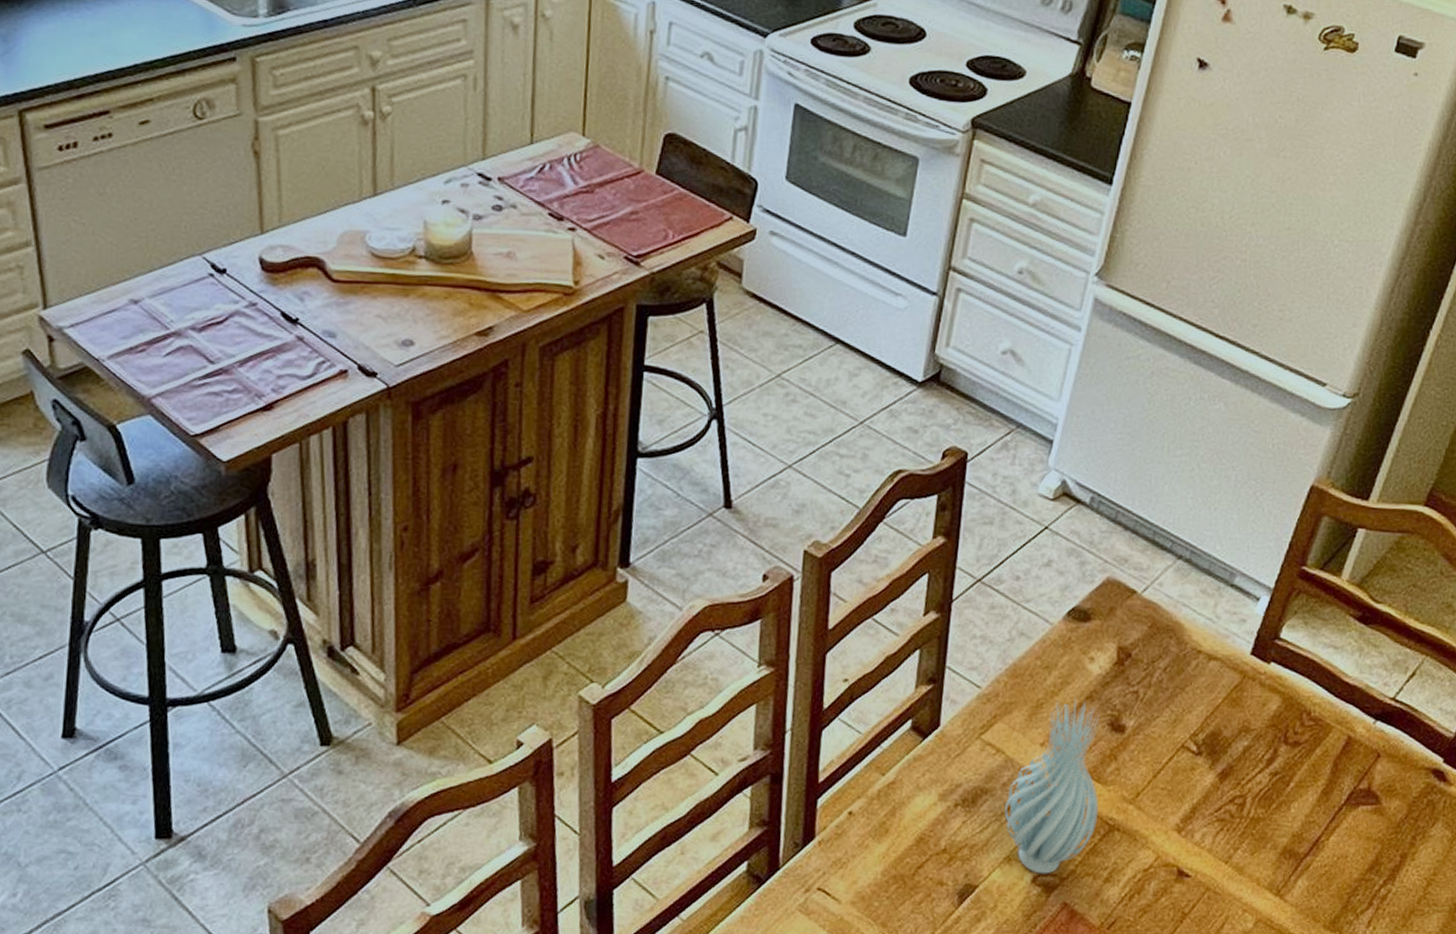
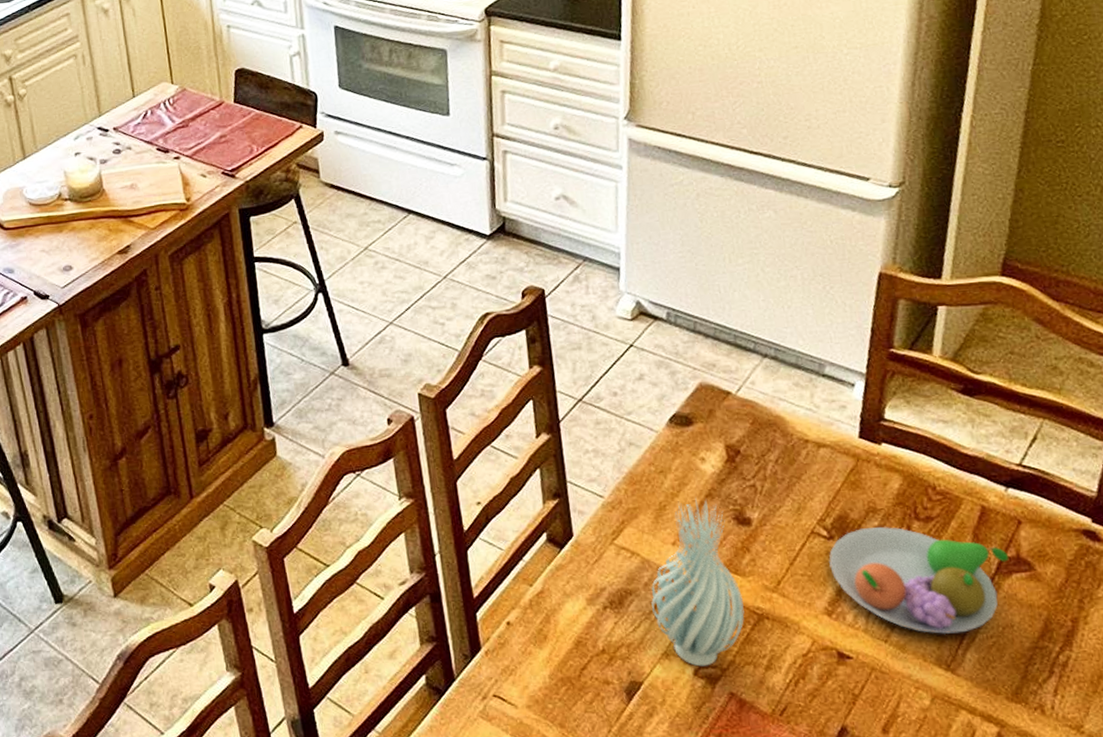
fruit bowl: none [1191,746,1361,860] -> present [829,526,1010,634]

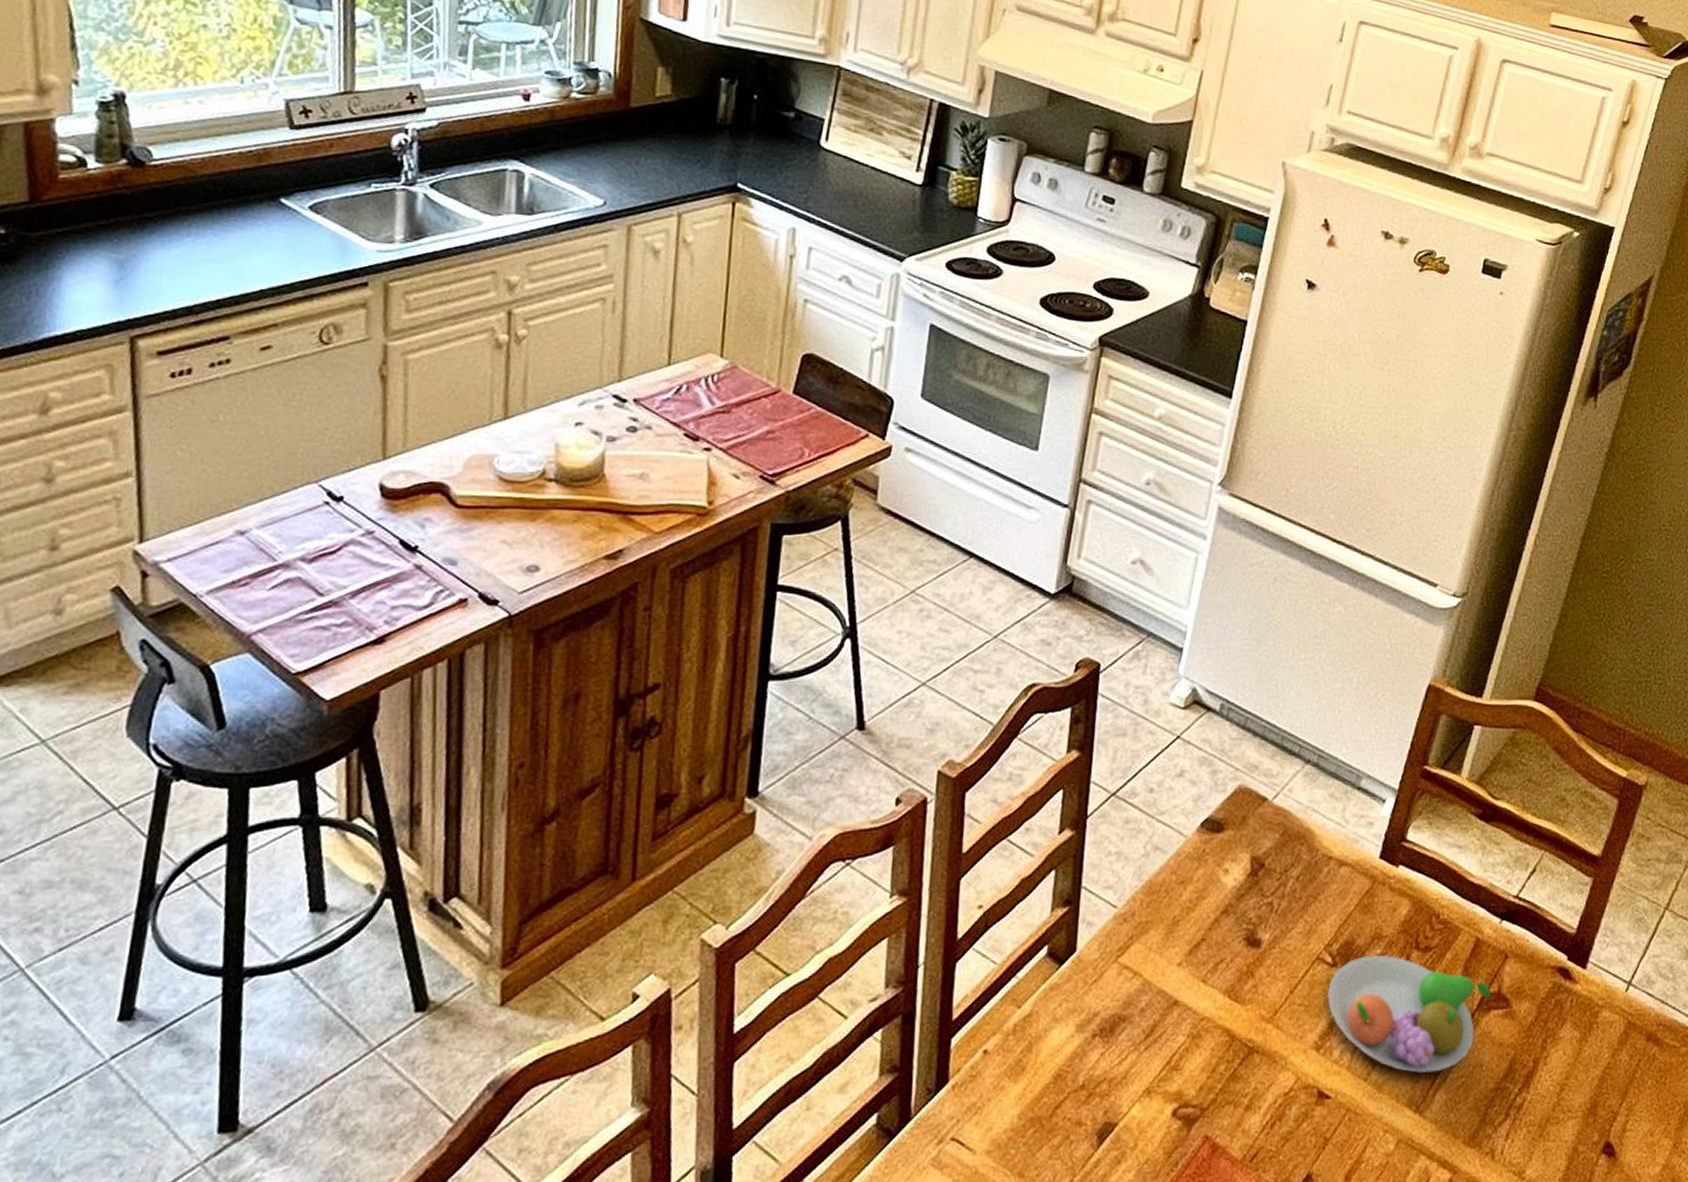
vase: present [651,497,745,667] -> none [1143,913,1238,1106]

